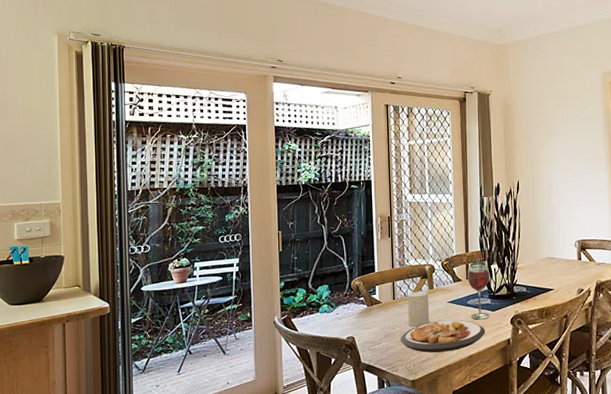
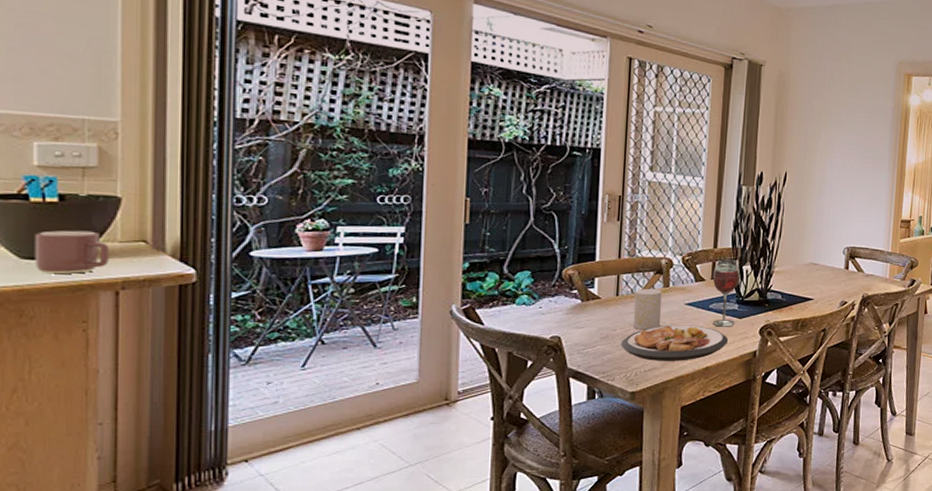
mug: none [17,281,58,315] -> present [34,230,109,275]

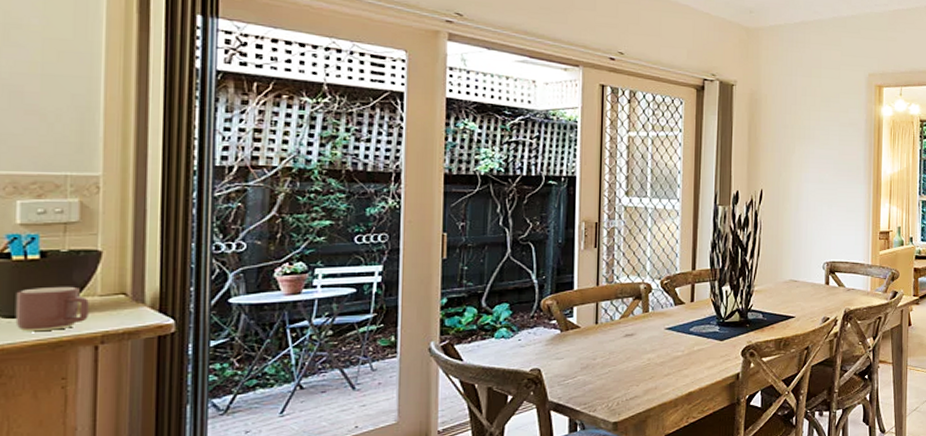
plate: present [620,325,729,361] -> none [601,350,711,389]
cup: present [633,288,662,330] -> none [613,314,642,358]
wineglass: present [712,259,740,327] -> none [692,281,719,350]

